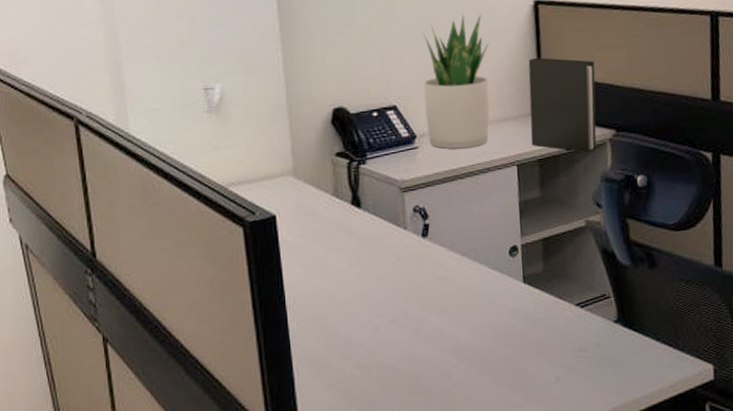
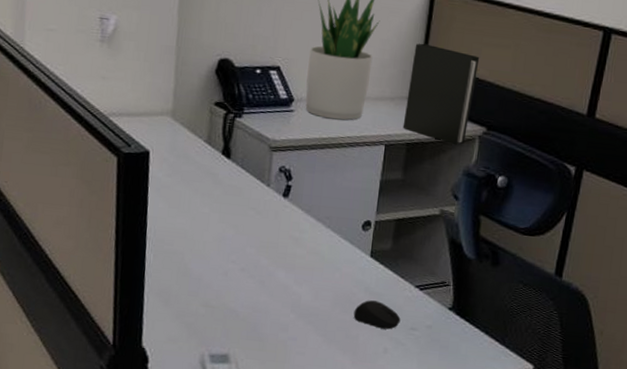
computer mouse: none [517,328,567,357] -> present [353,300,401,330]

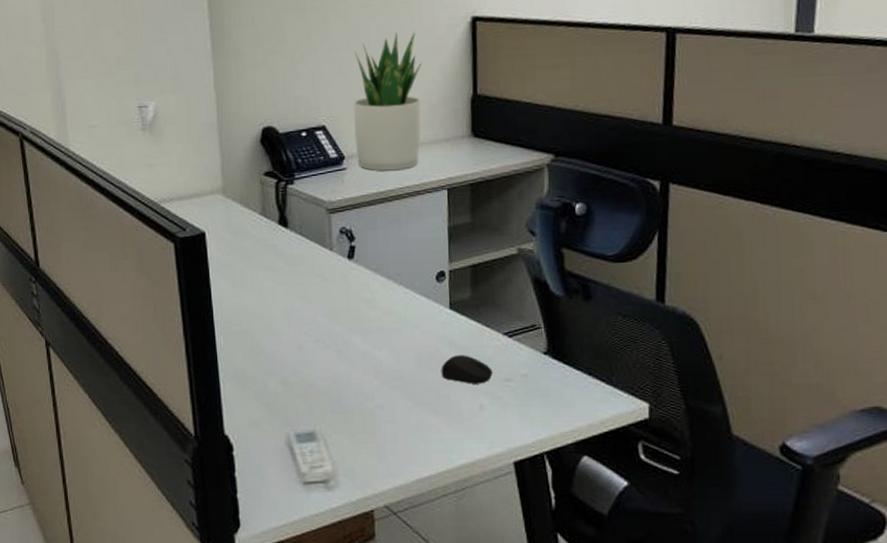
binder: present [402,43,480,145] -> none [463,77,535,178]

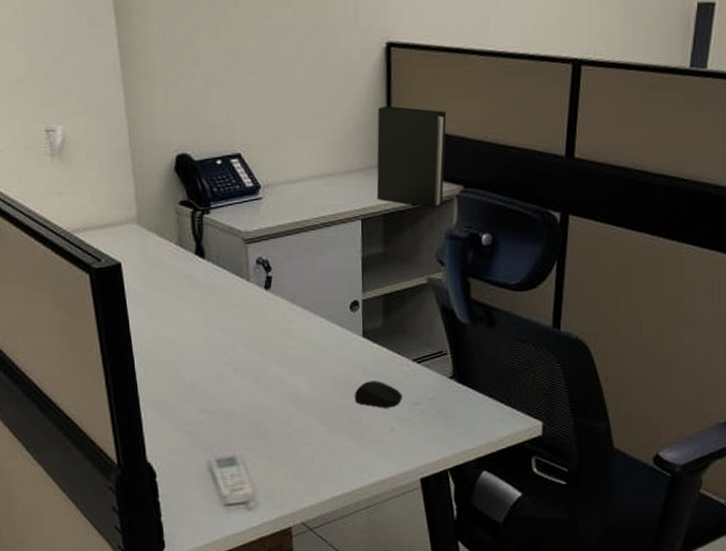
planter: present [354,31,423,171] -> none [269,56,338,201]
binder: none [463,77,535,178] -> present [376,105,447,209]

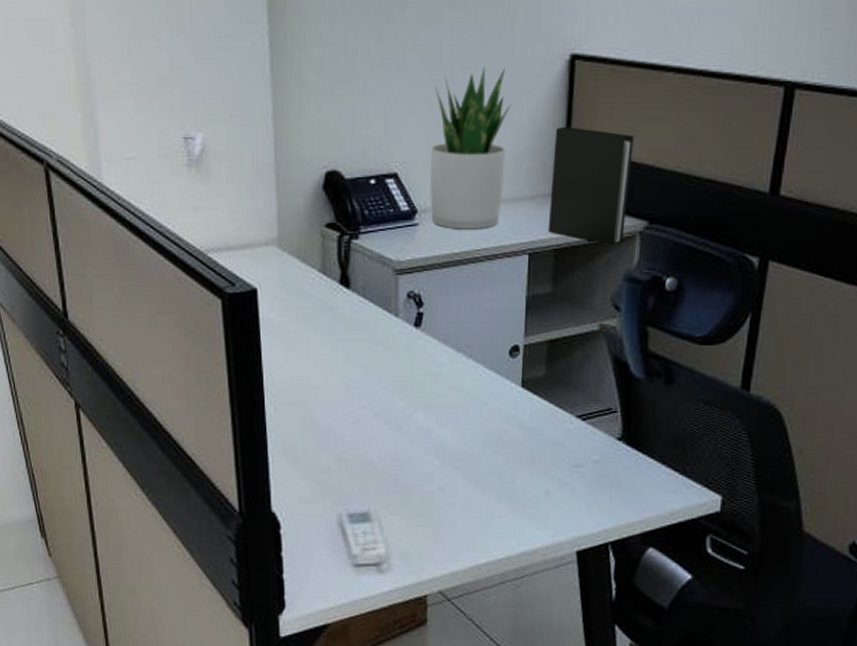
planter: none [269,56,338,201] -> present [430,67,511,230]
computer mouse: present [354,381,403,408] -> none [507,437,562,469]

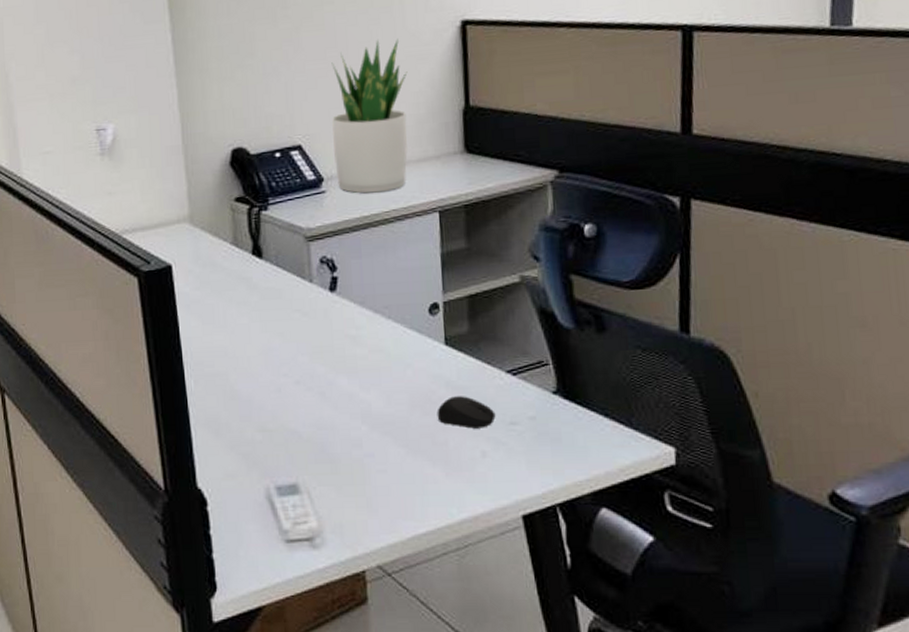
computer mouse: none [507,437,562,469] -> present [437,396,496,429]
binder: present [548,126,635,246] -> none [453,87,535,198]

